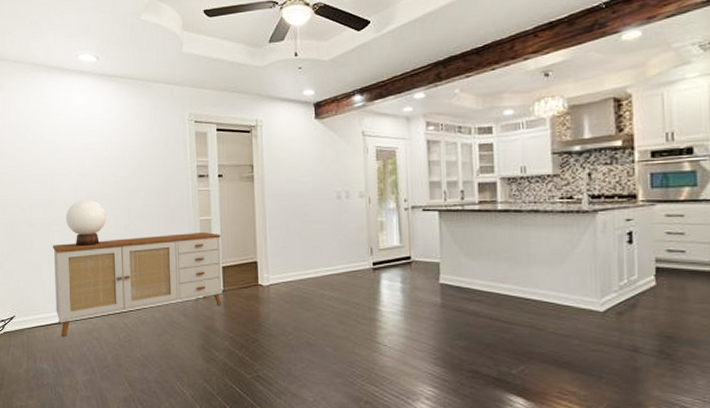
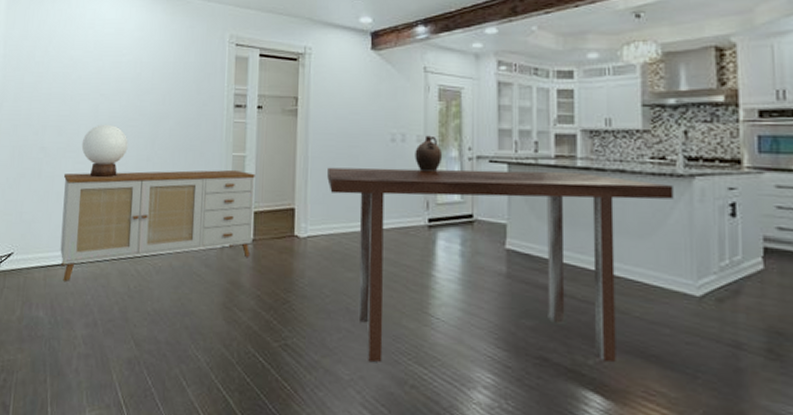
dining table: none [283,214,580,384] -> present [327,167,674,363]
ceramic jug: none [358,191,383,223] -> present [415,135,443,173]

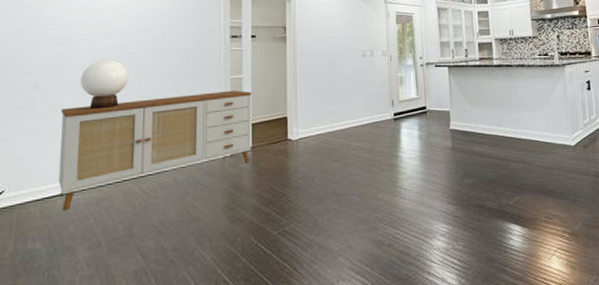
dining table: present [327,167,674,363] -> none [313,69,554,232]
ceramic jug: present [415,135,443,173] -> none [381,50,402,79]

